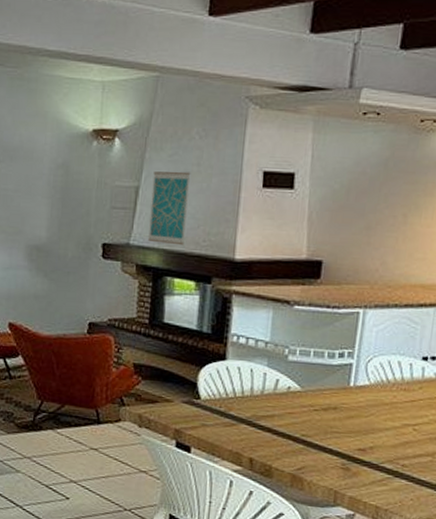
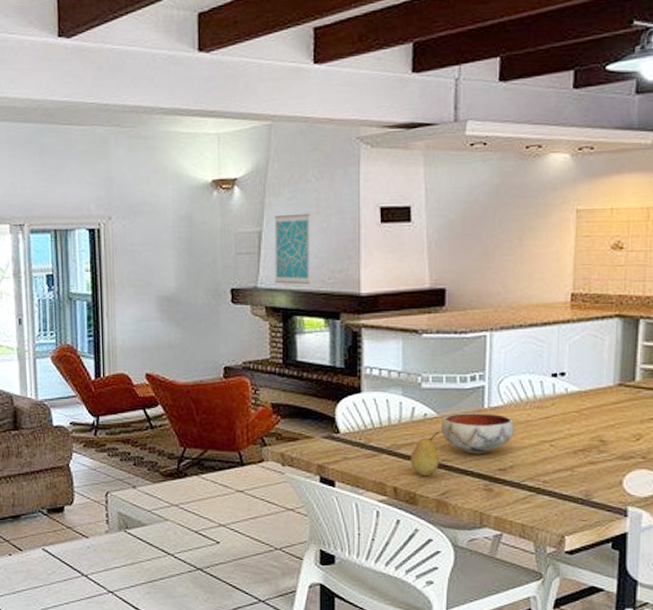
fruit: none [269,405,301,450] -> present [410,431,439,477]
bowl: none [303,389,380,433] -> present [440,413,516,454]

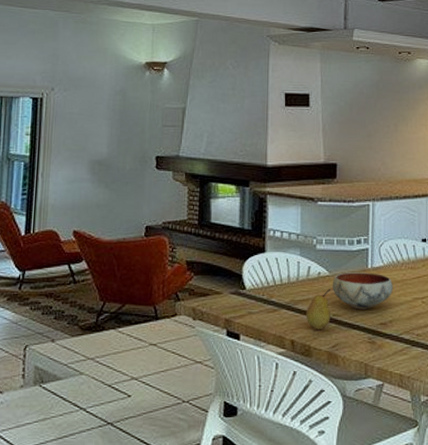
wall art: present [274,213,311,285] -> none [195,94,228,156]

